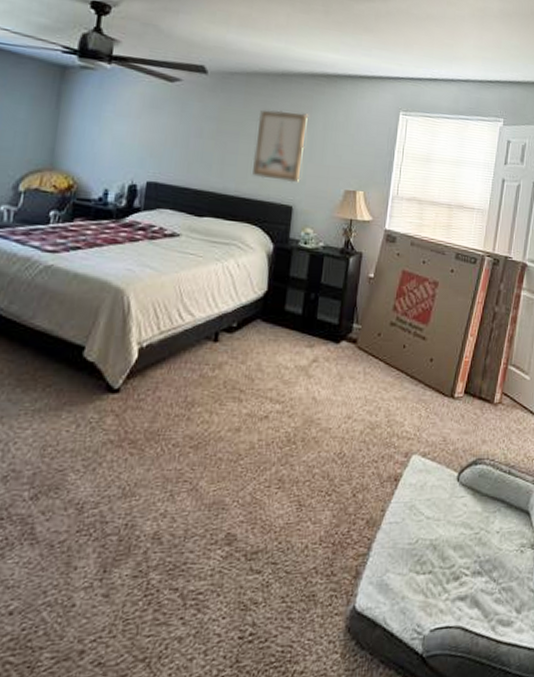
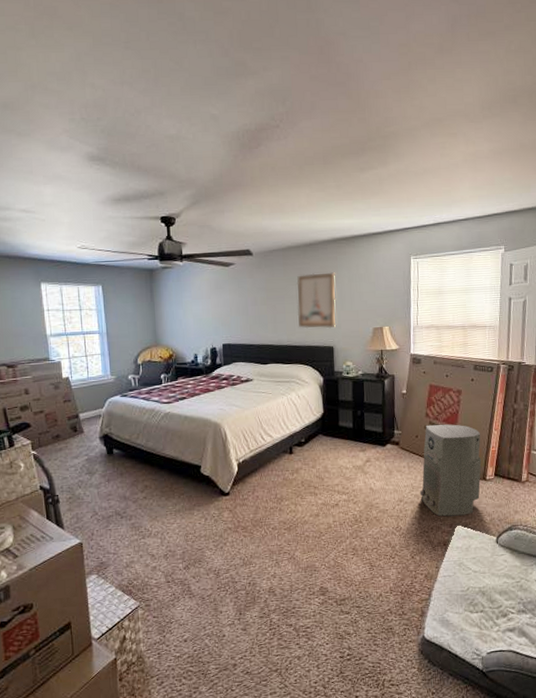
air purifier: none [373,321,455,442] -> present [419,424,482,517]

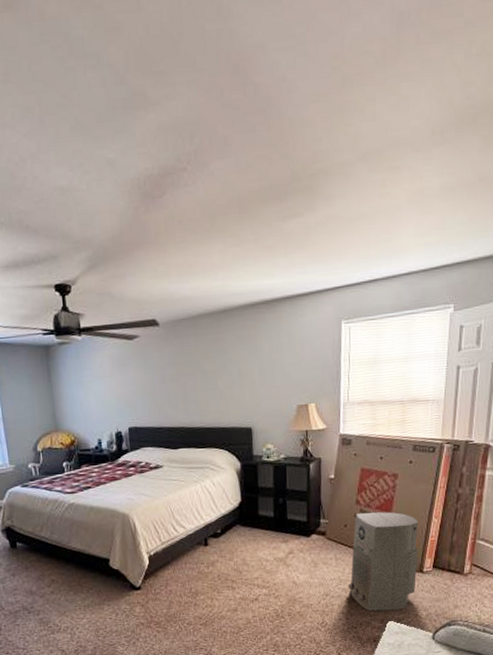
wall art: present [296,272,337,329] -> none [209,342,255,408]

